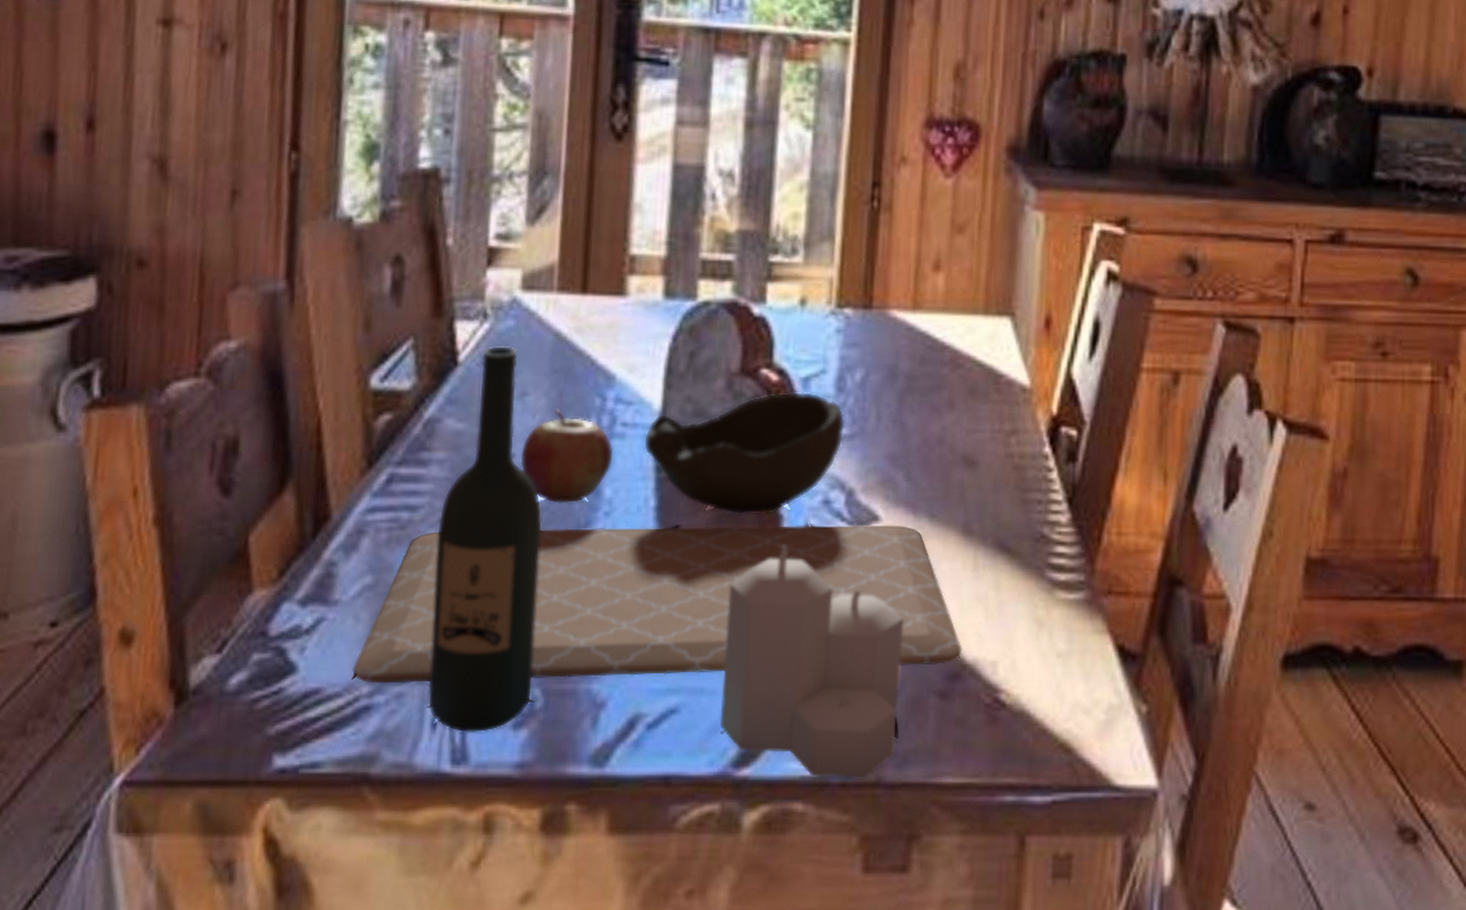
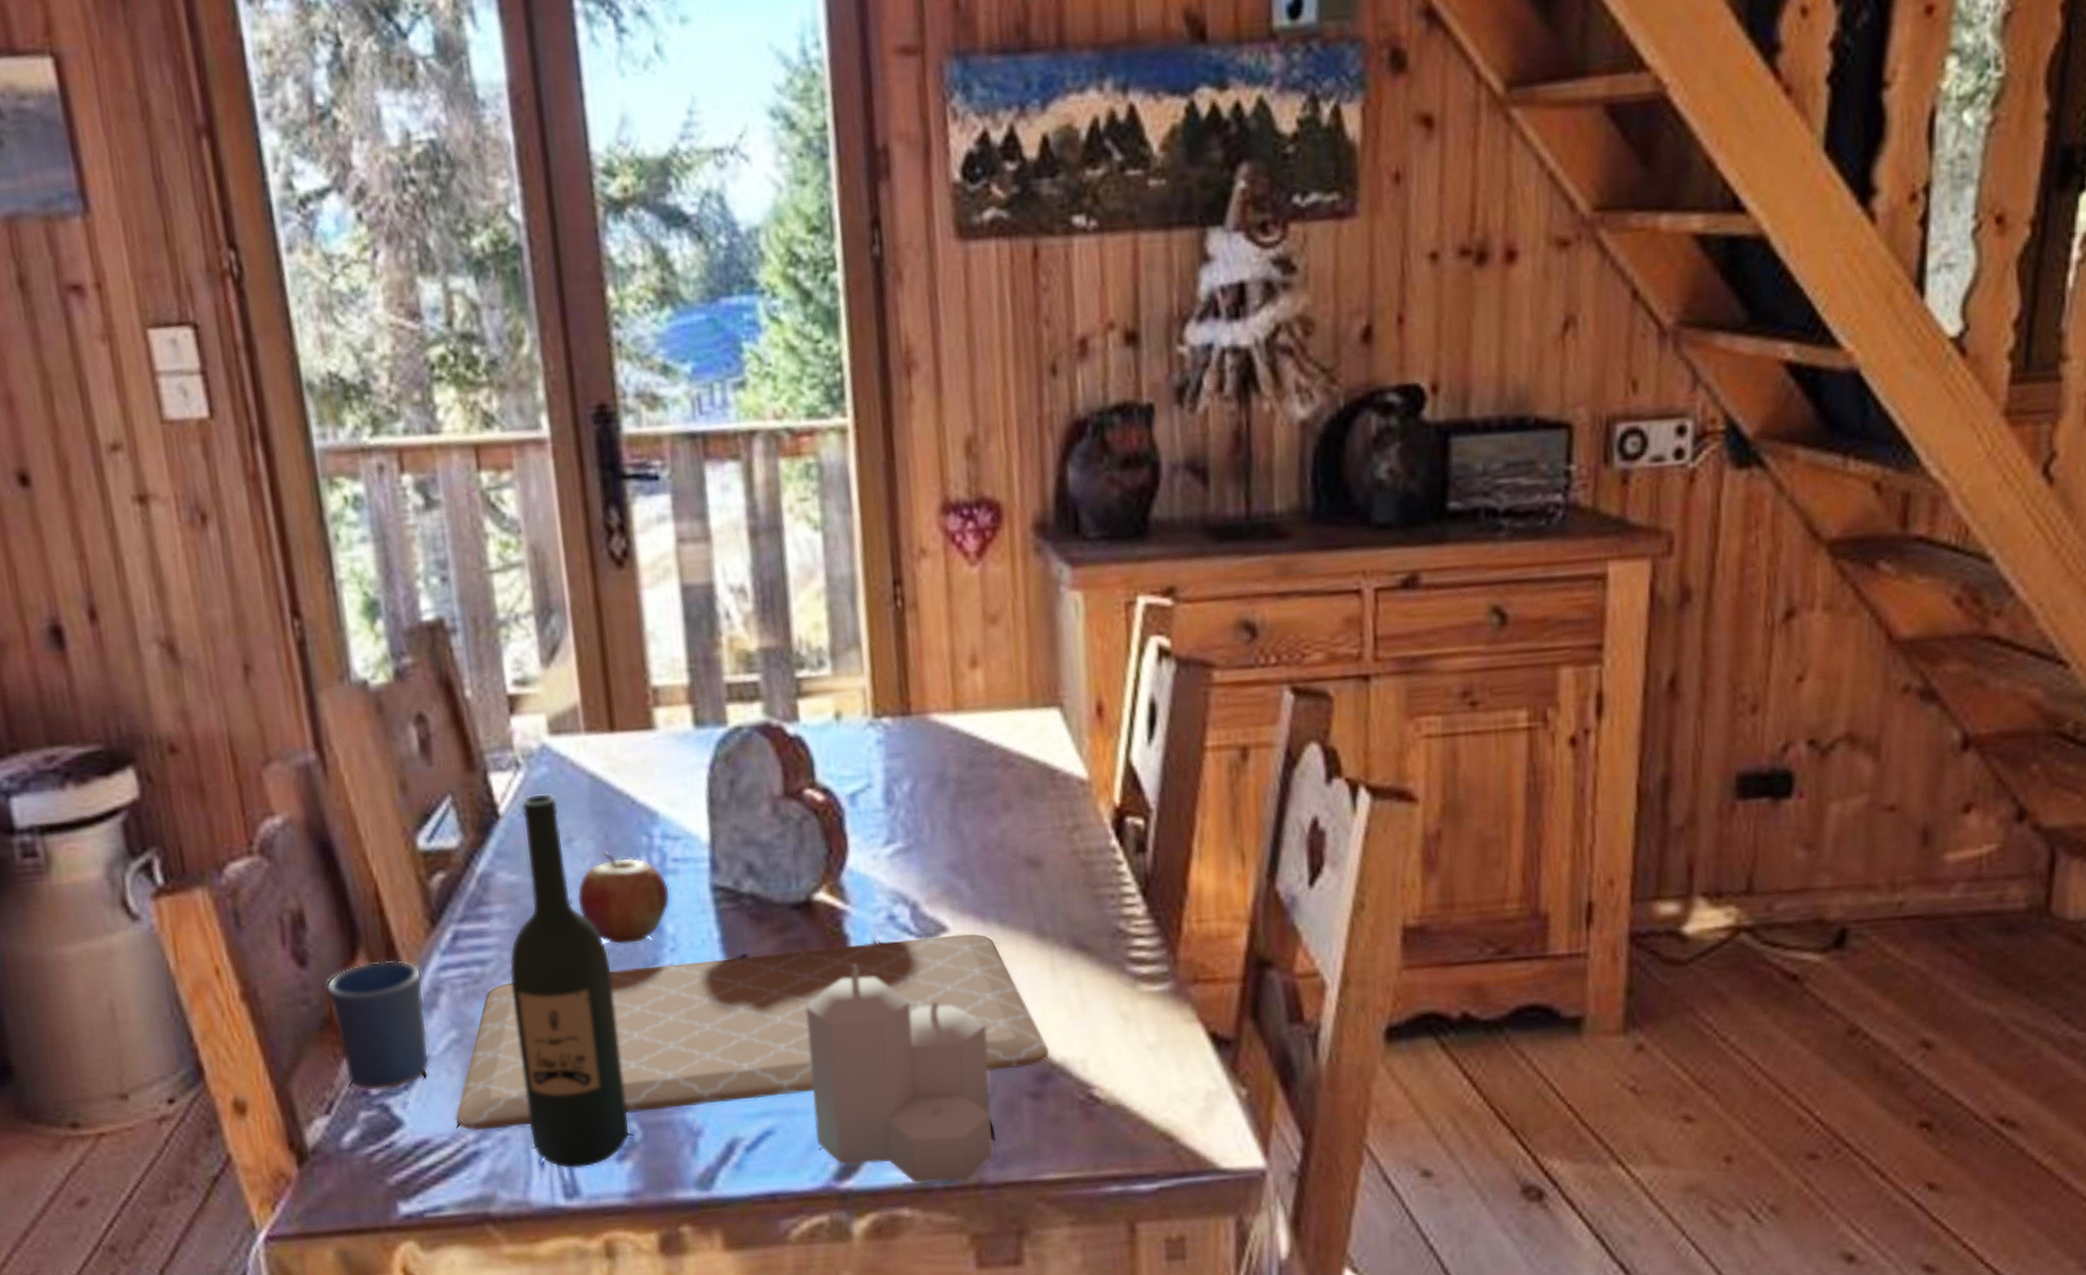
mug: none [245,495,348,633] -> present [325,959,431,1092]
bowl: present [643,391,845,514] -> none [696,807,900,938]

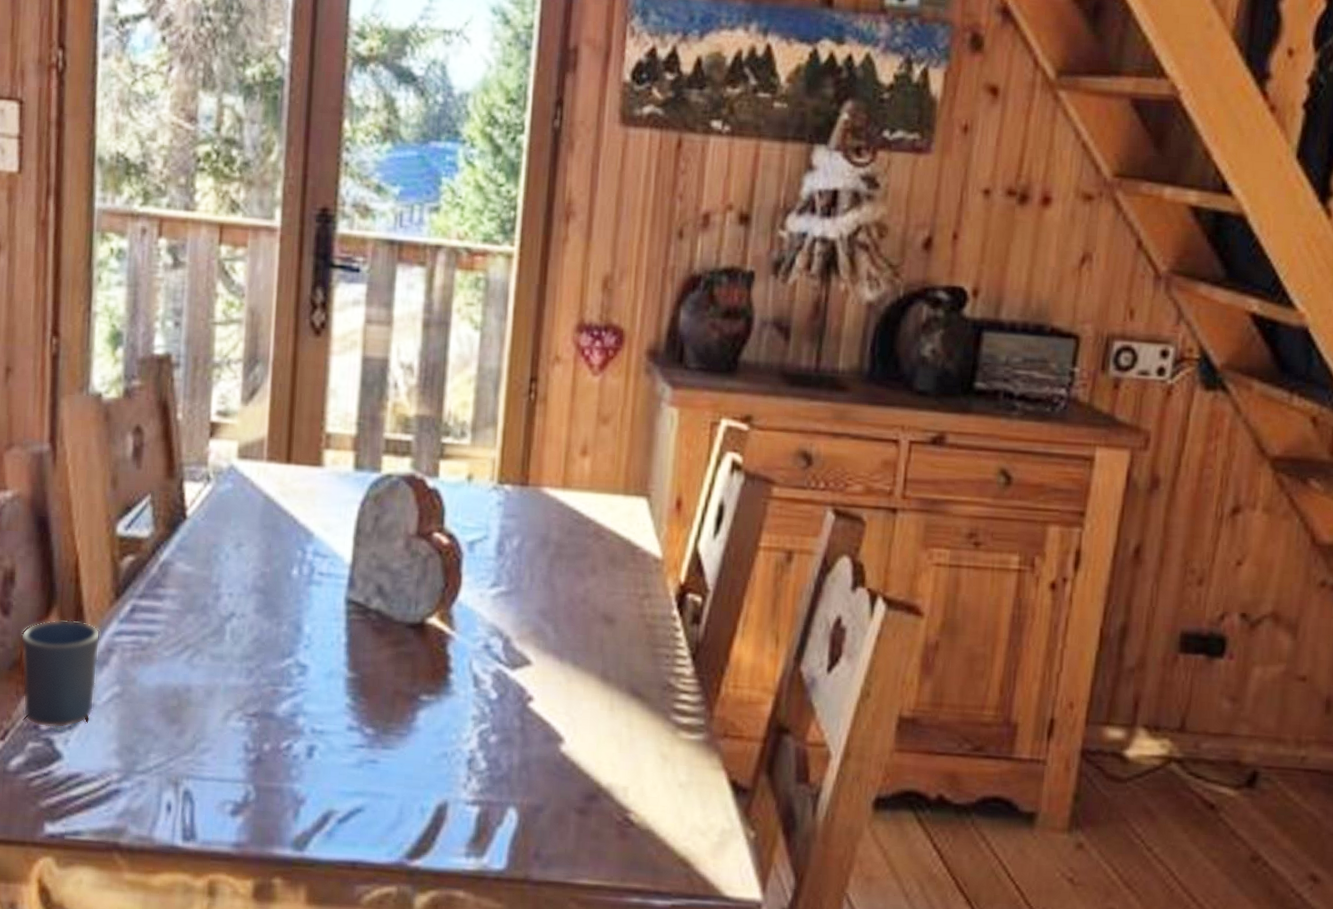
placemat: present [455,933,1050,1131] -> none [105,652,599,787]
wine bottle: present [509,792,630,1169] -> none [164,503,255,817]
fruit: present [577,851,670,945] -> none [235,558,312,637]
candle: present [806,964,993,1183] -> none [397,681,550,875]

